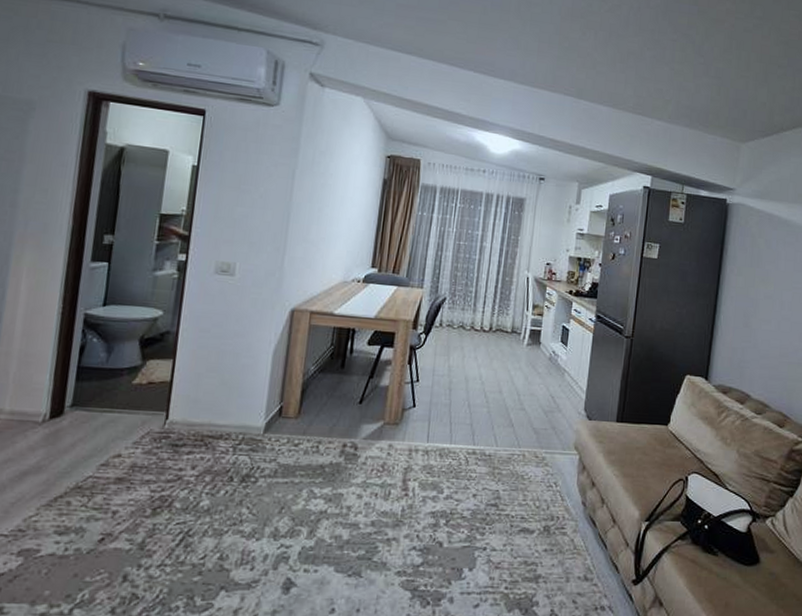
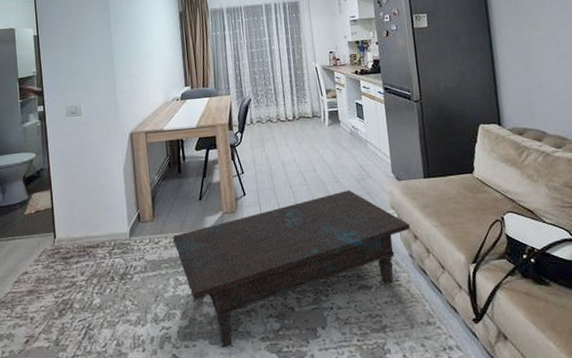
coffee table: none [317,420,590,578] -> present [173,190,410,348]

